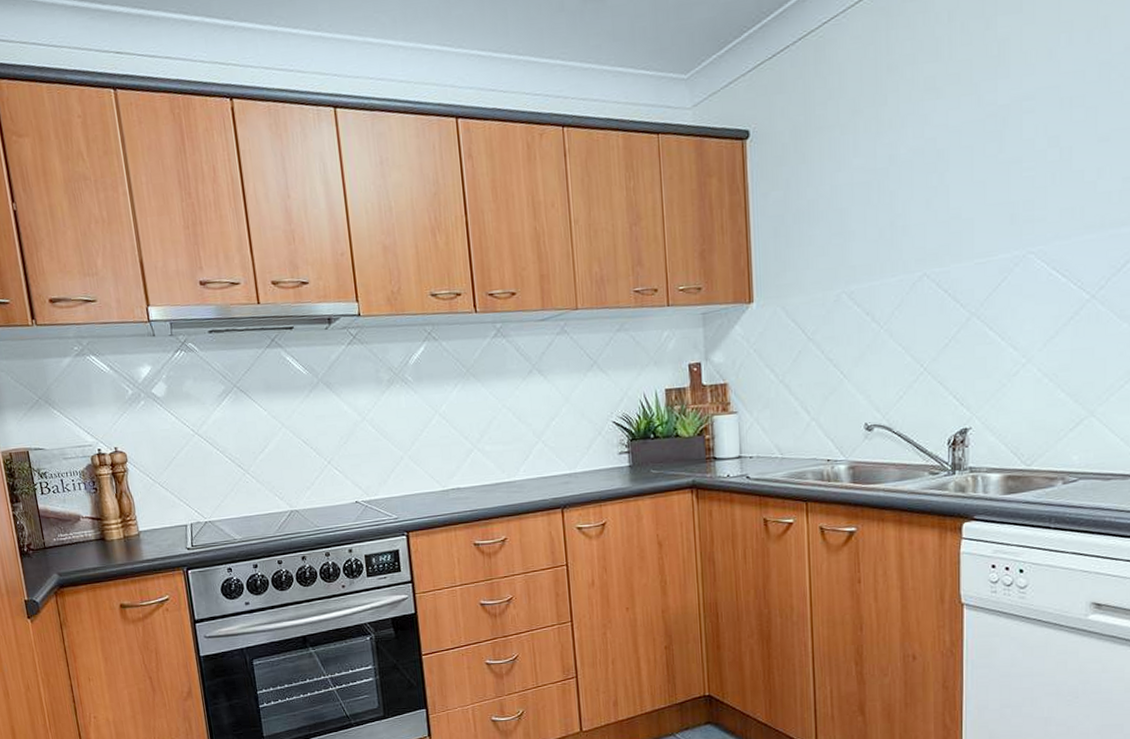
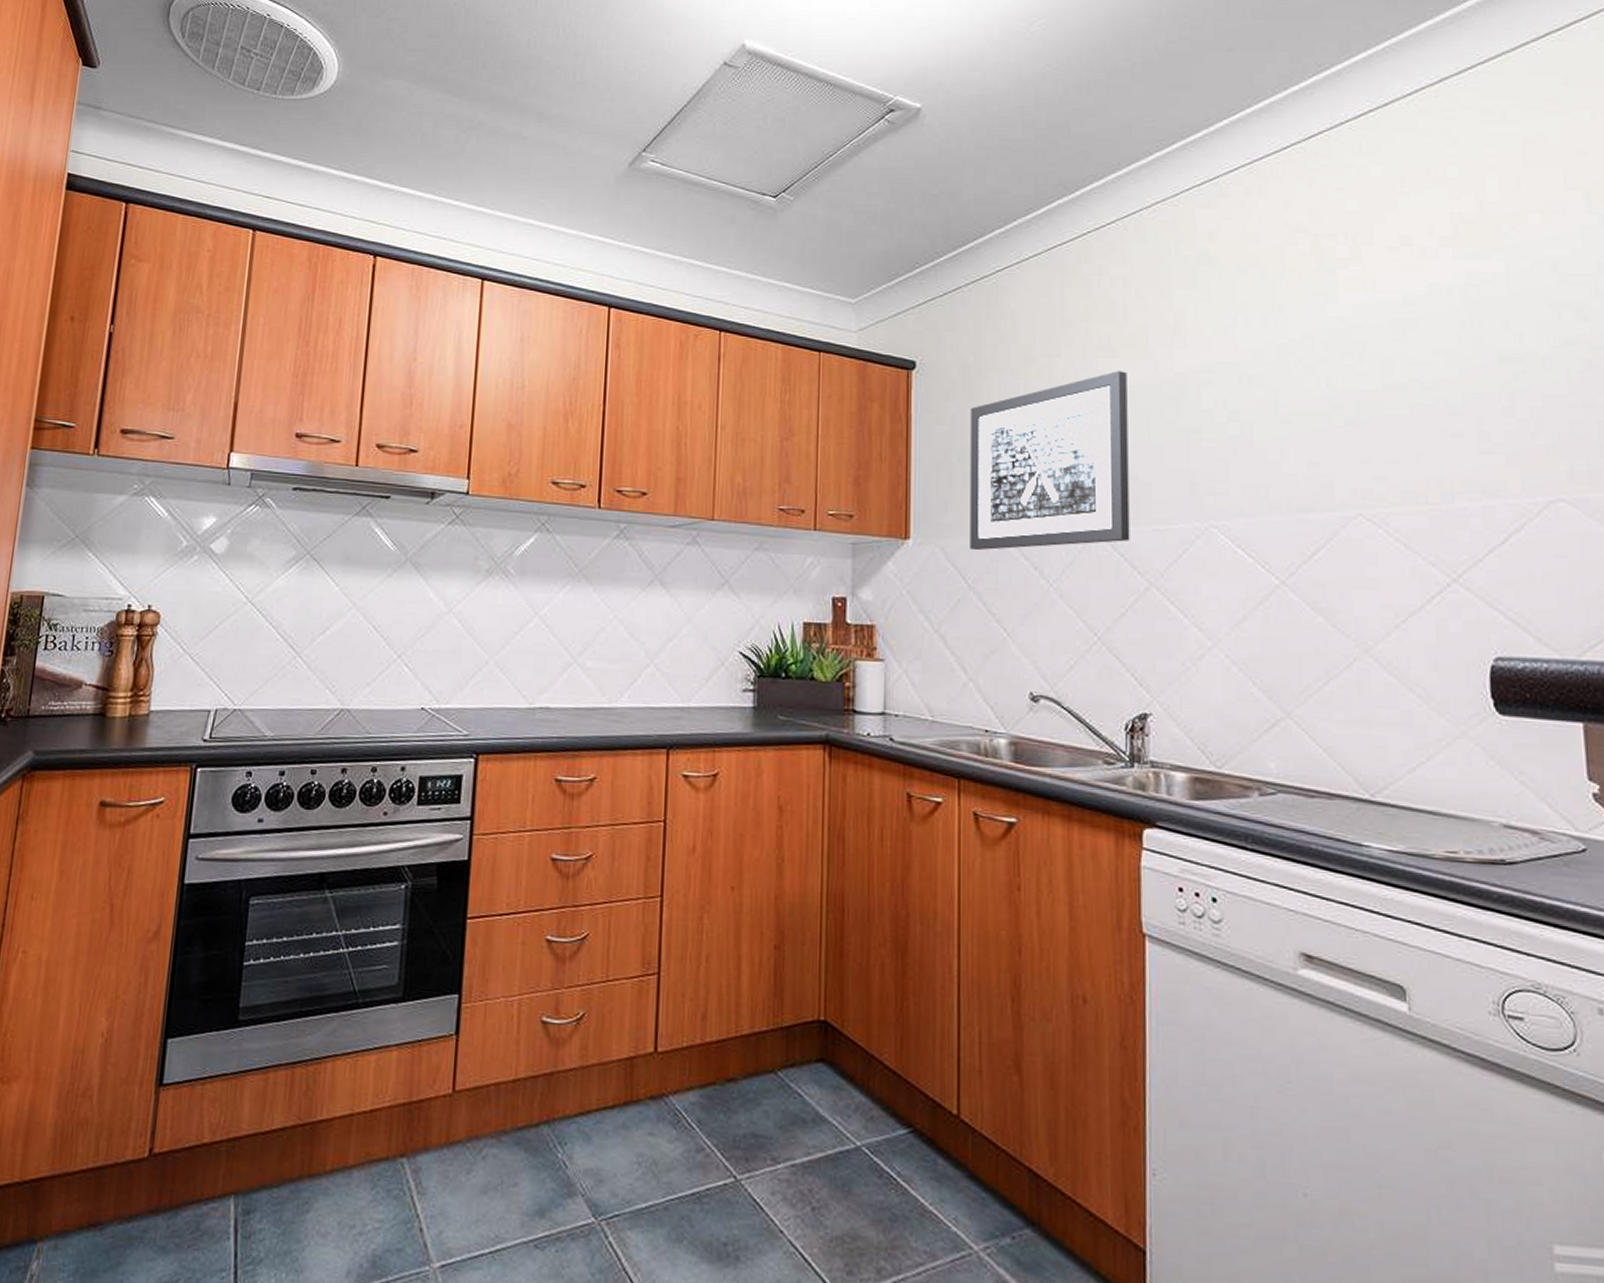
wall art: none [803,111,953,304] -> present [970,371,1130,550]

